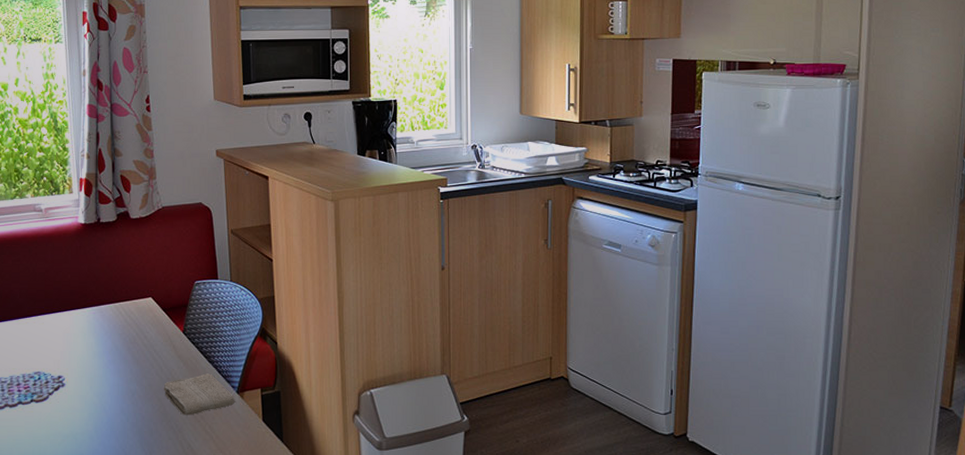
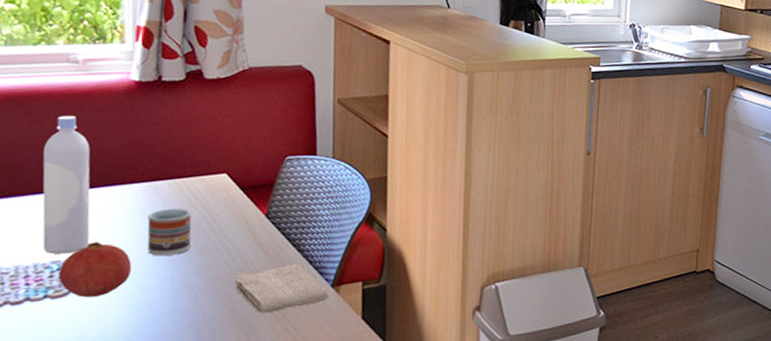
bottle: none [23,254,59,366] -> present [42,115,91,254]
fruit: none [39,355,89,402] -> present [58,241,132,298]
cup: none [98,328,130,367] -> present [147,209,192,256]

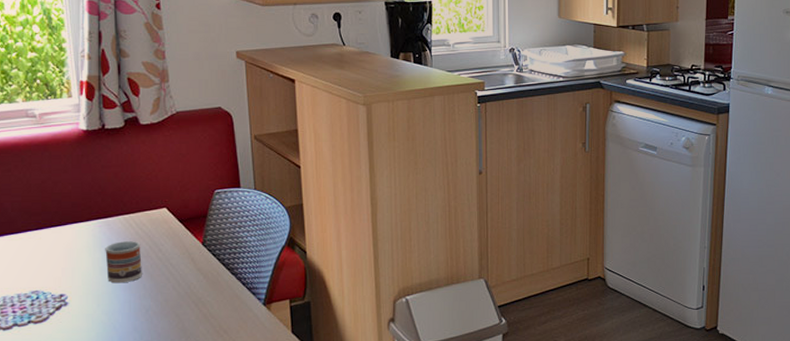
bottle: present [42,115,91,254] -> none [15,163,60,285]
fruit: present [58,241,132,298] -> none [38,272,96,322]
washcloth: present [234,264,329,313] -> none [181,286,262,331]

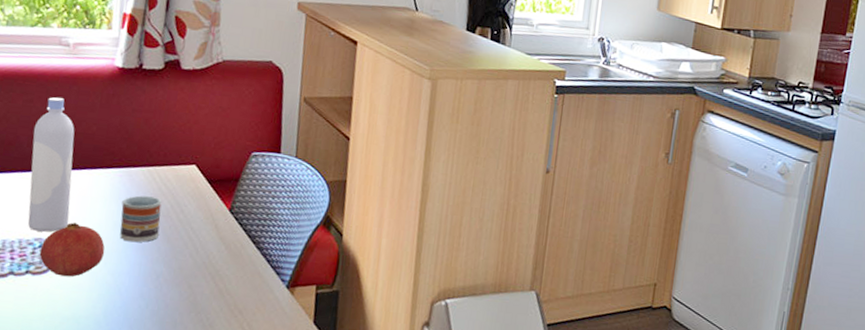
bottle: none [15,163,60,285] -> present [28,97,75,232]
fruit: none [38,272,96,322] -> present [39,222,105,277]

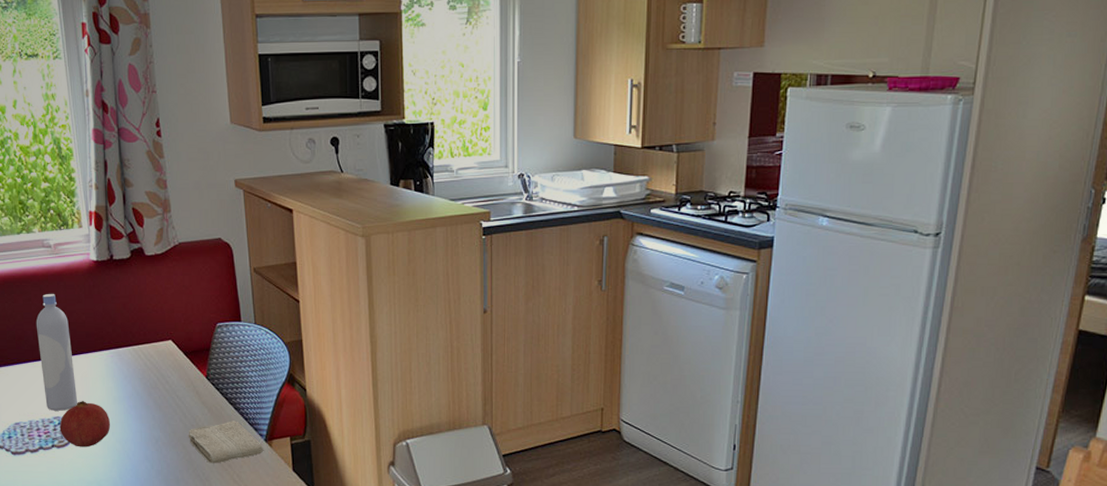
cup: present [120,195,162,242] -> none [117,372,151,413]
washcloth: none [196,261,284,309] -> present [188,421,264,464]

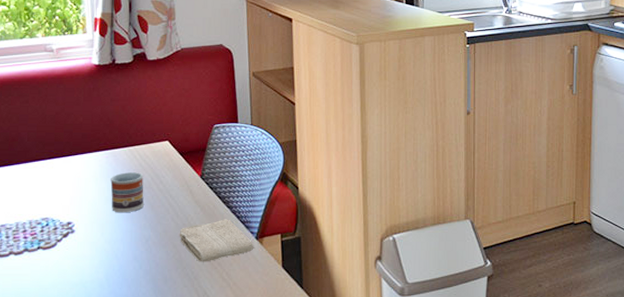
bottle: present [36,293,78,411] -> none [31,95,69,212]
fruit: present [59,400,111,447] -> none [47,201,101,249]
cup: none [117,372,151,413] -> present [110,172,144,213]

